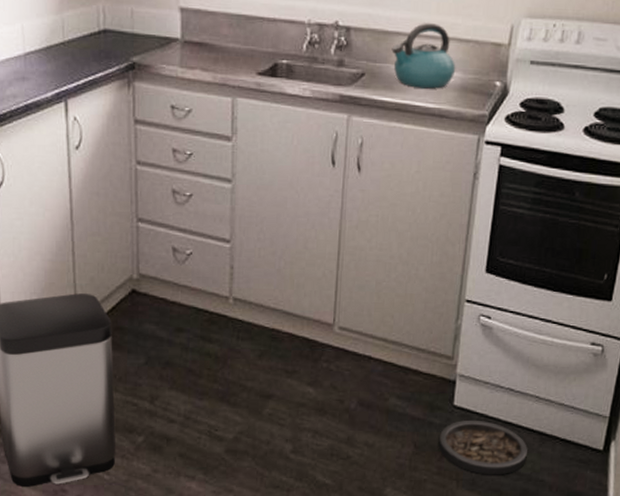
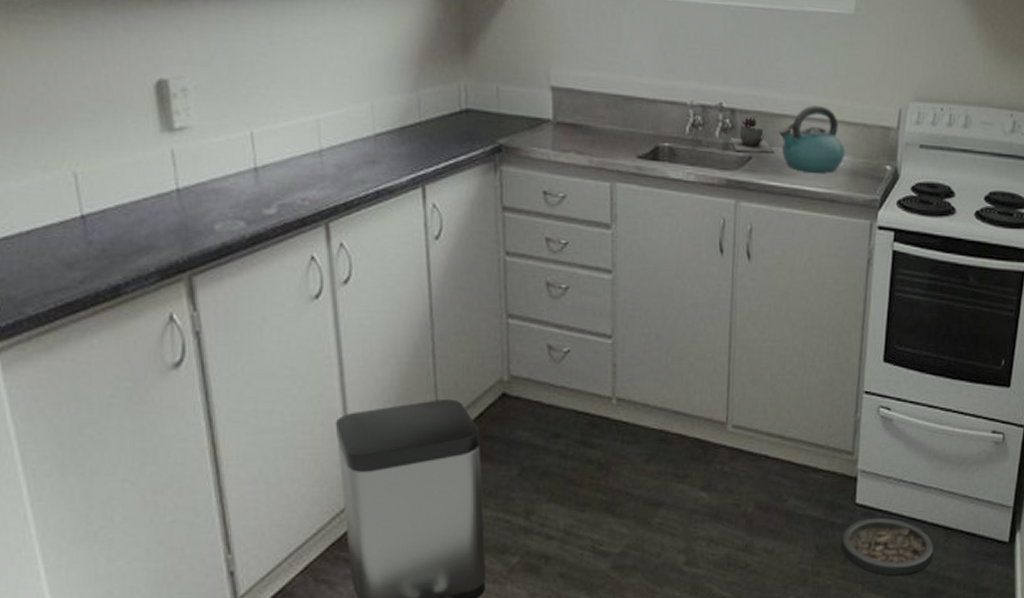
succulent plant: none [344,33,387,71] -> present [730,116,774,154]

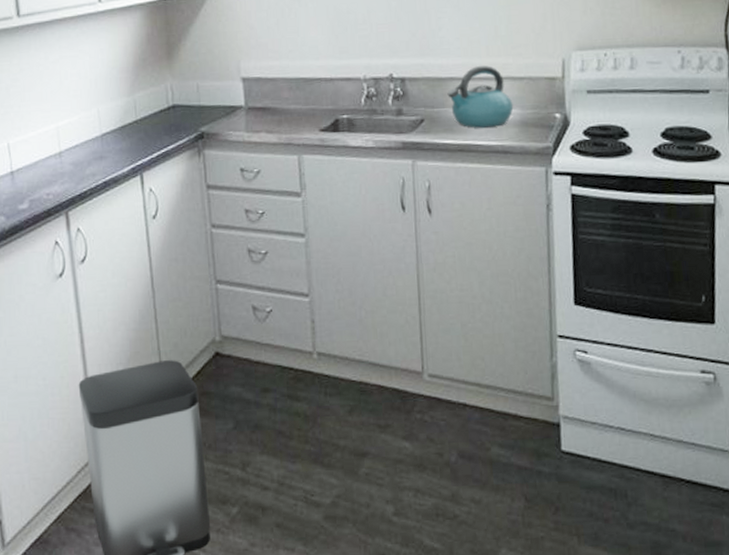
succulent plant: present [730,116,774,154] -> none [402,82,445,117]
pet bowl: present [841,517,933,576] -> none [551,465,652,528]

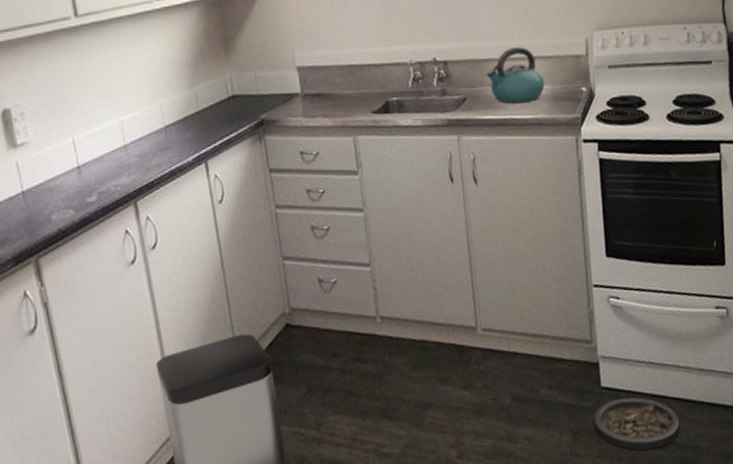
pet bowl: none [551,465,652,528] -> present [594,397,680,451]

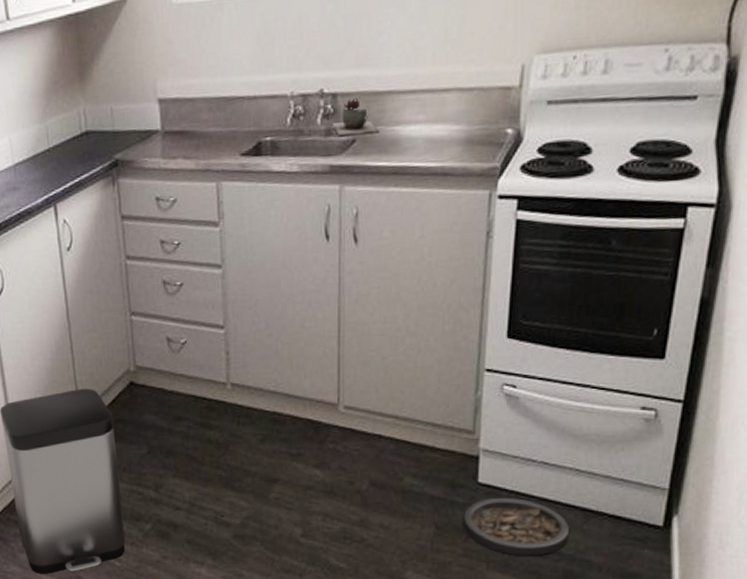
succulent plant: none [446,64,485,96] -> present [332,97,380,137]
kettle: present [486,46,545,103] -> none [384,75,459,148]

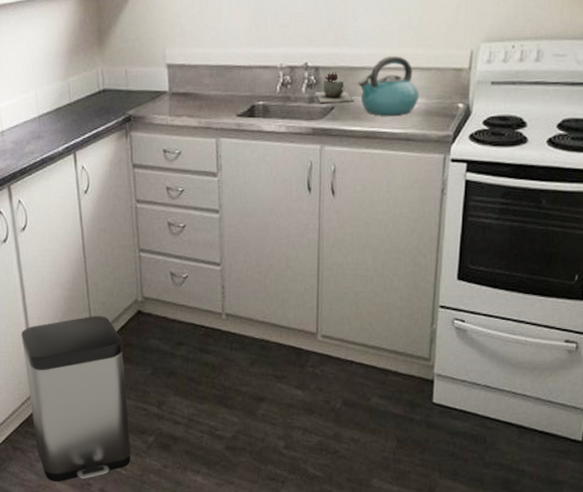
kettle: none [384,75,459,148] -> present [358,55,420,116]
pet bowl: present [463,497,569,556] -> none [420,415,506,466]

